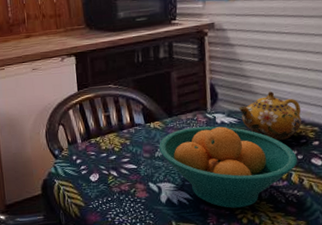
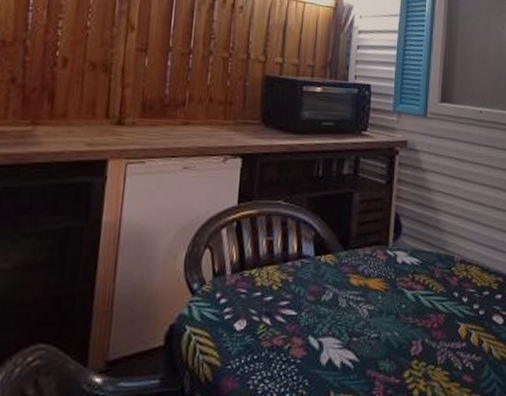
fruit bowl: present [159,126,297,208] -> none [327,265,478,376]
teapot: present [239,91,301,141] -> none [423,230,487,290]

